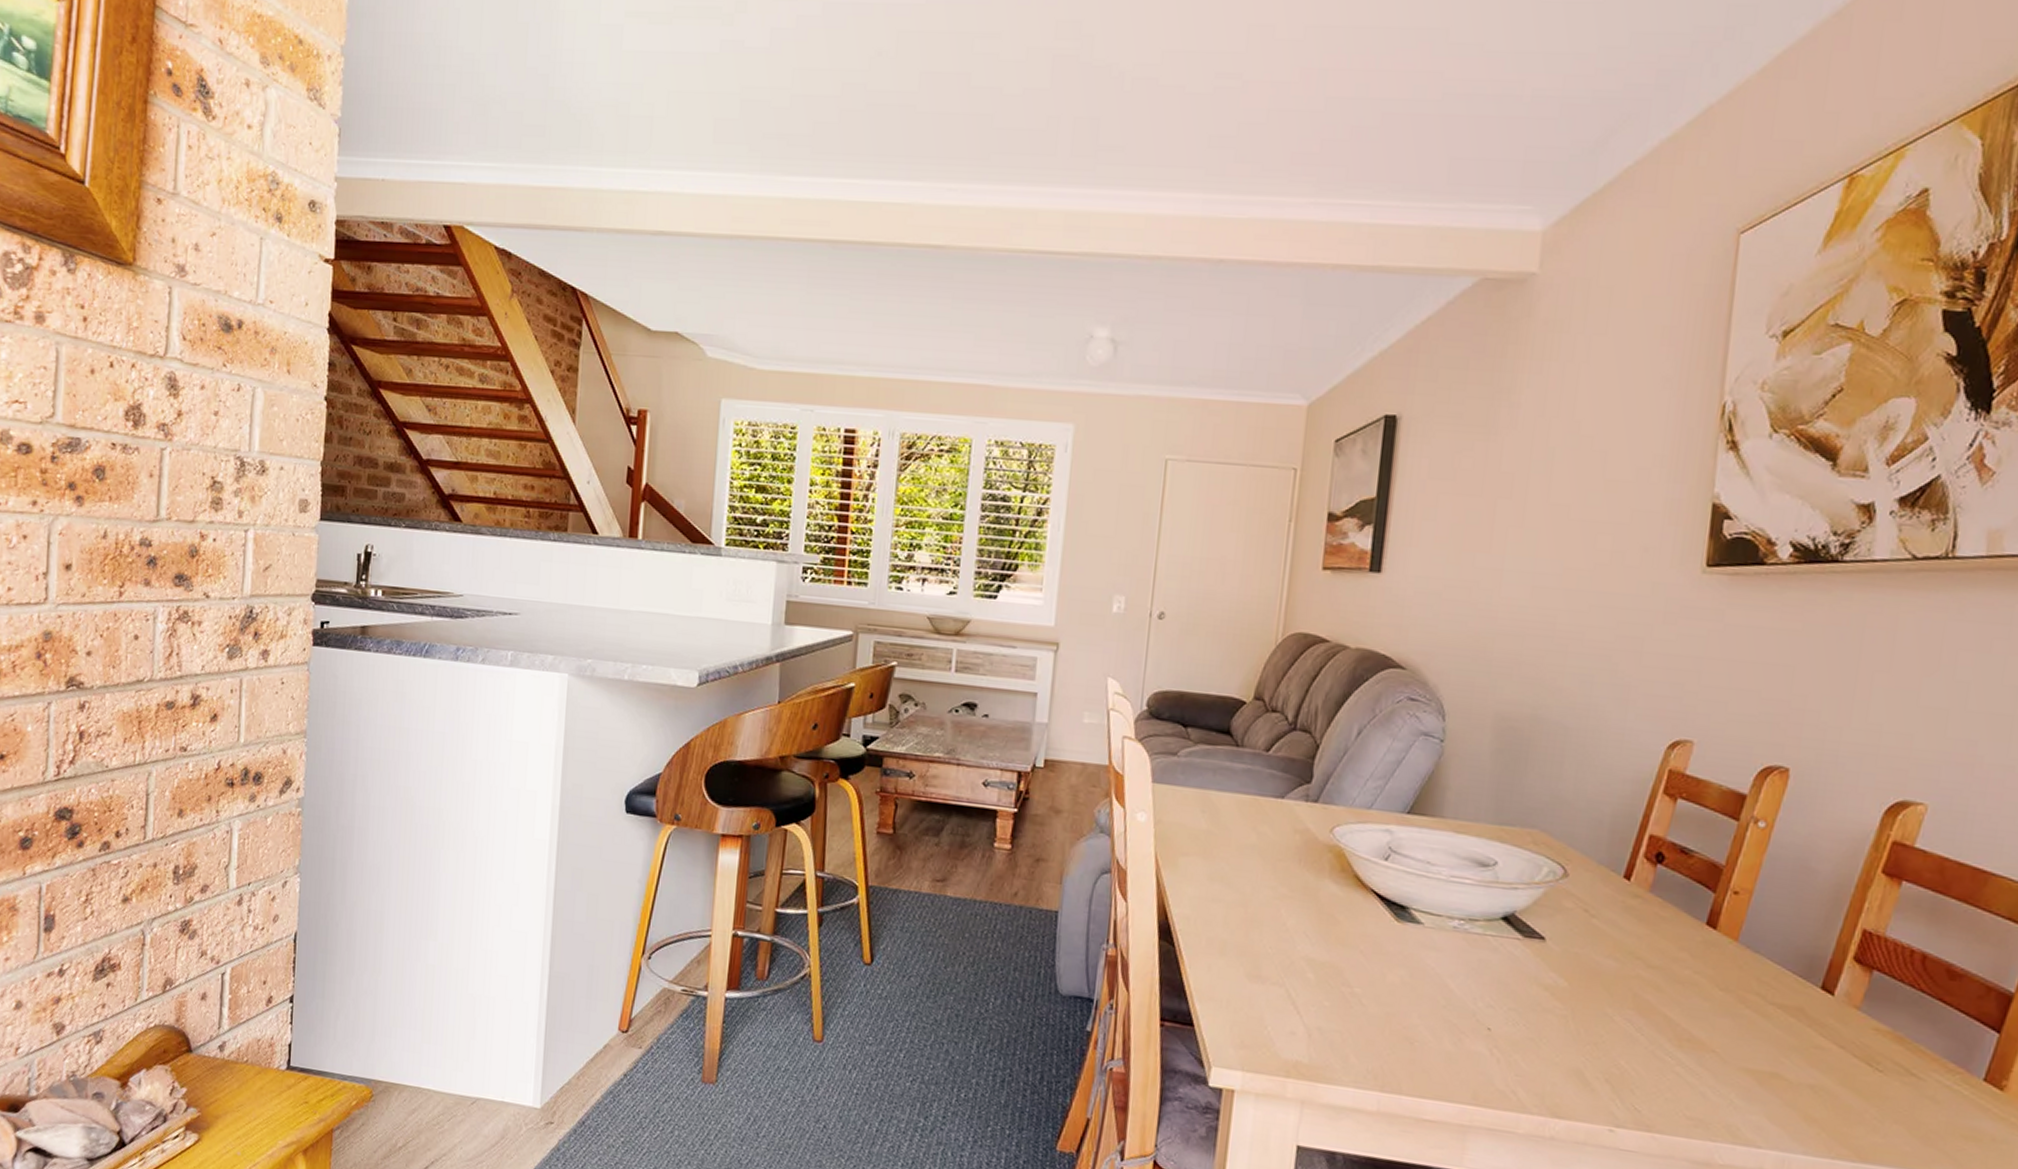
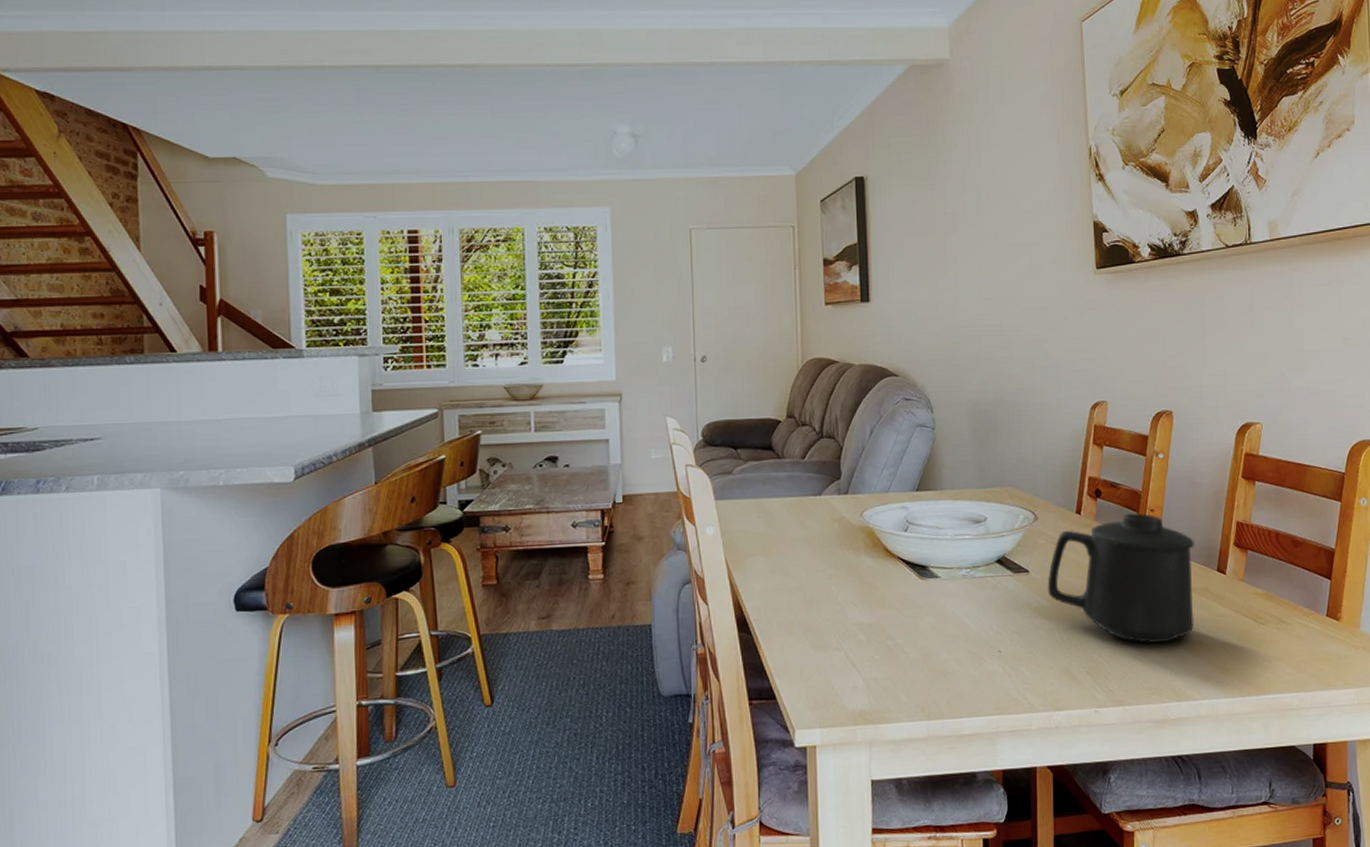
mug: none [1567,890,1793,1066] -> present [1047,513,1194,643]

